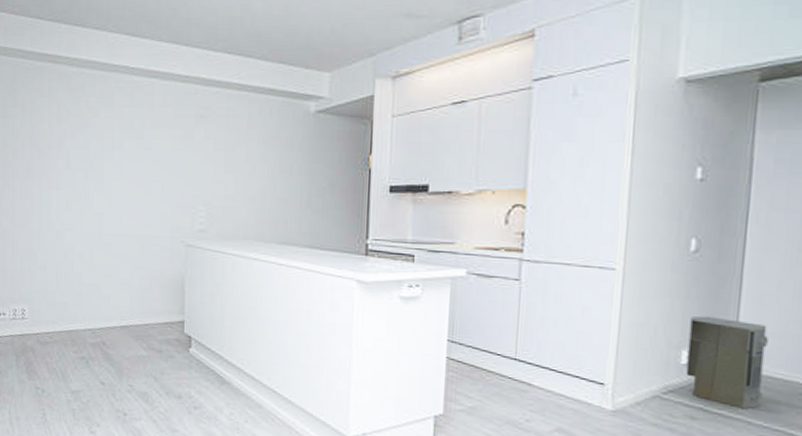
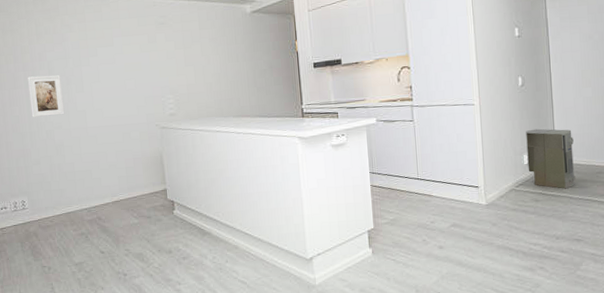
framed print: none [42,166,79,215] -> present [28,75,65,118]

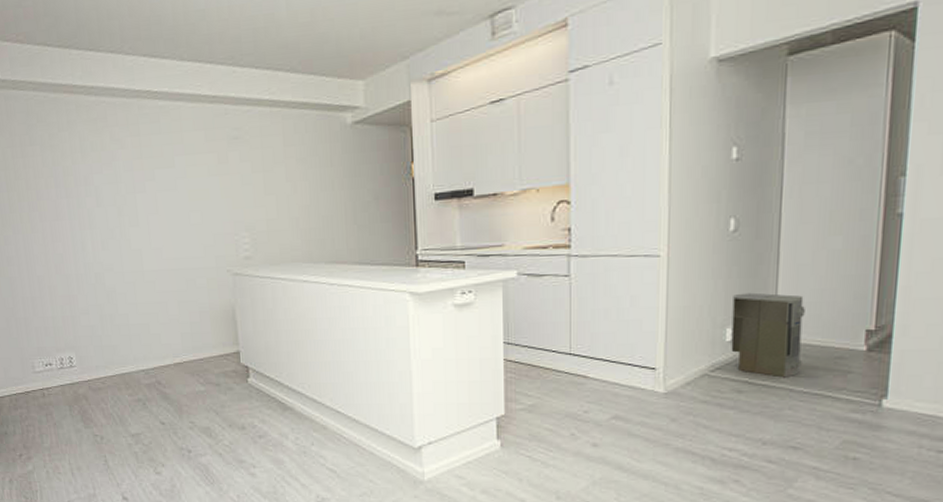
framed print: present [28,75,65,118] -> none [72,203,117,257]

